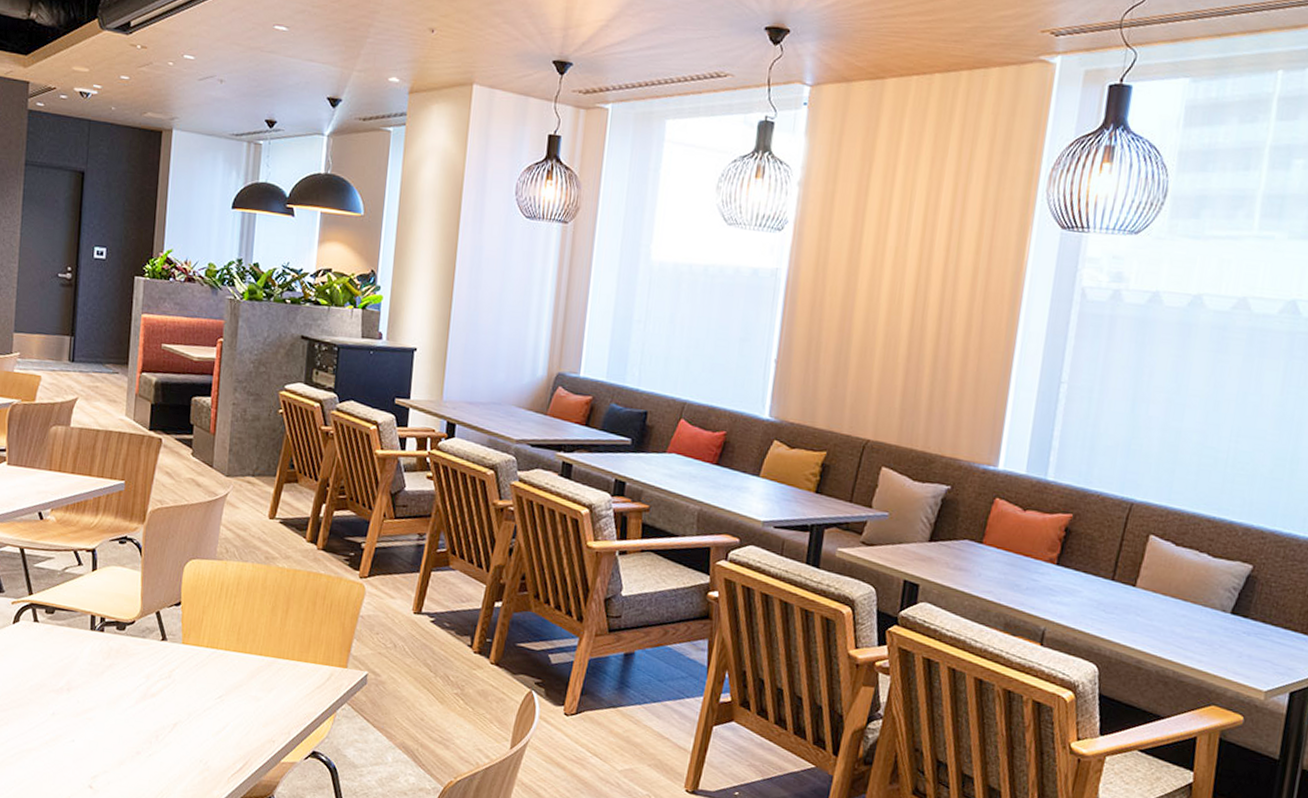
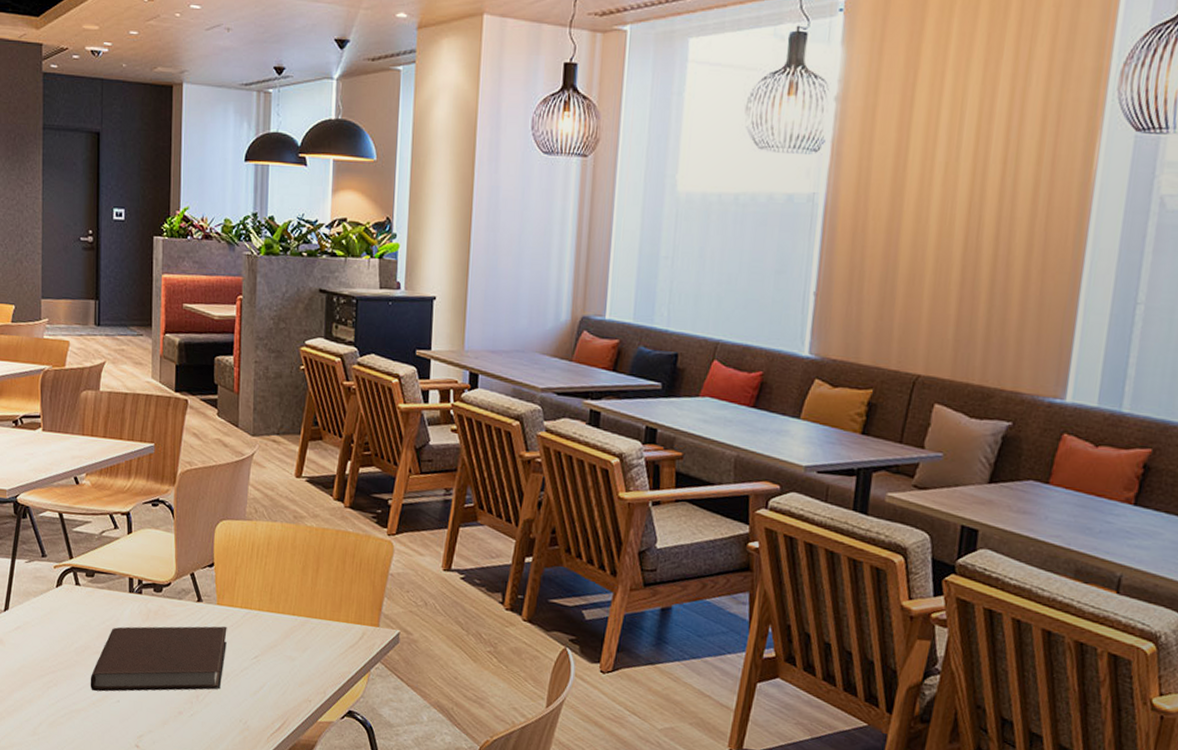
notebook: none [43,664,192,731] -> present [90,626,227,692]

